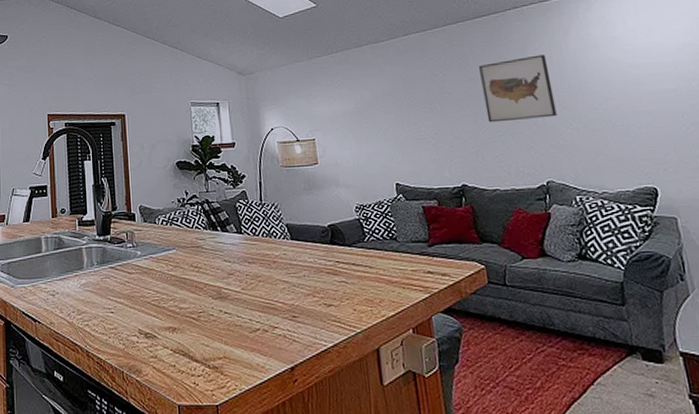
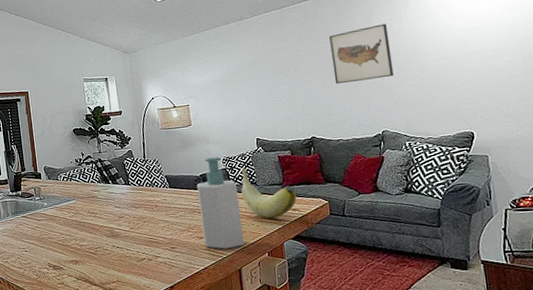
soap bottle: none [324,204,383,322] -> present [197,157,245,249]
banana: none [379,220,447,284] -> present [241,169,297,218]

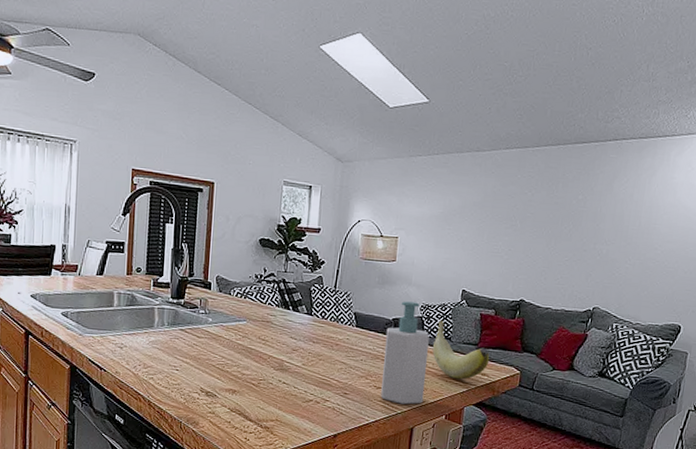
wall art: present [329,23,394,84] -> none [559,190,628,251]

